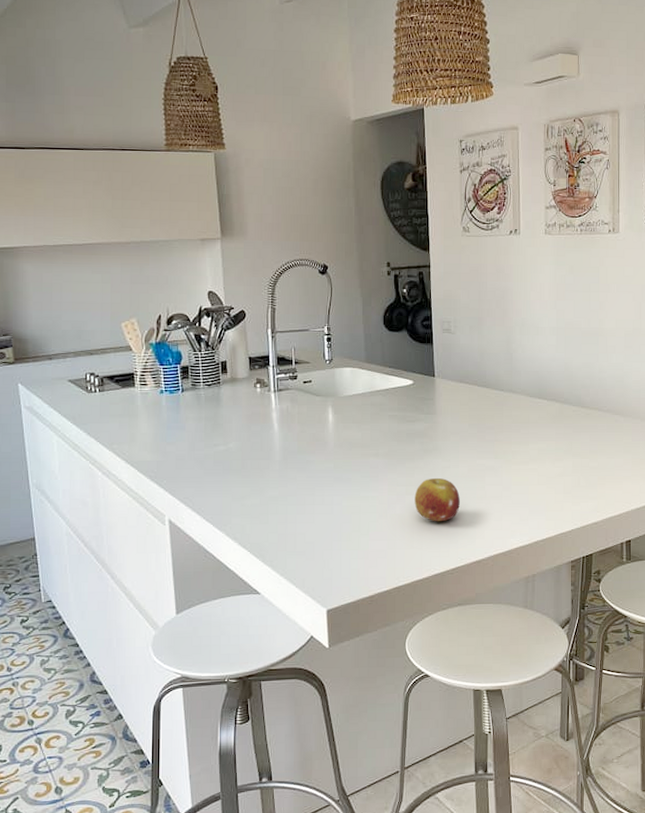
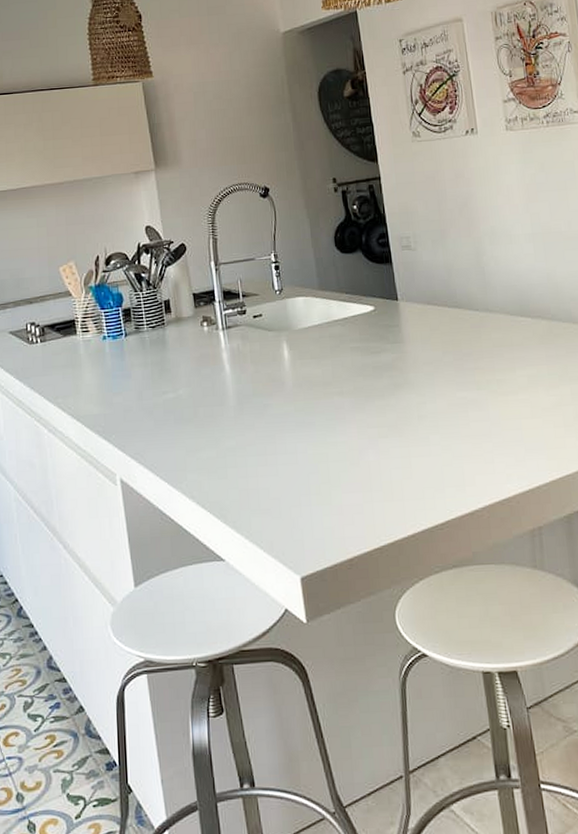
fruit: present [414,477,460,522] -> none [388,415,443,468]

